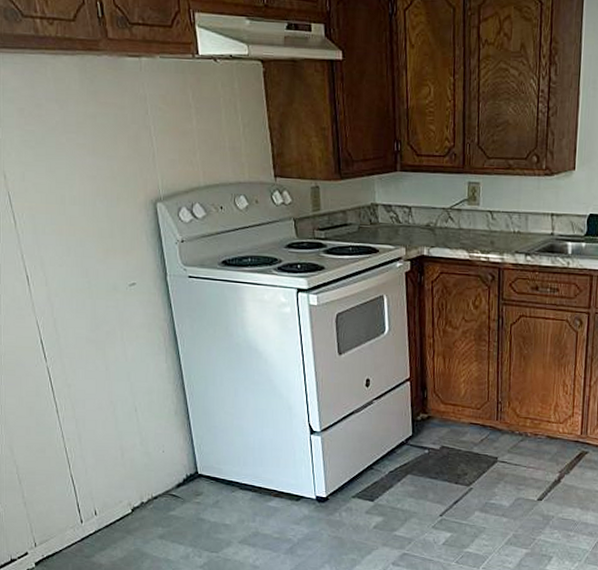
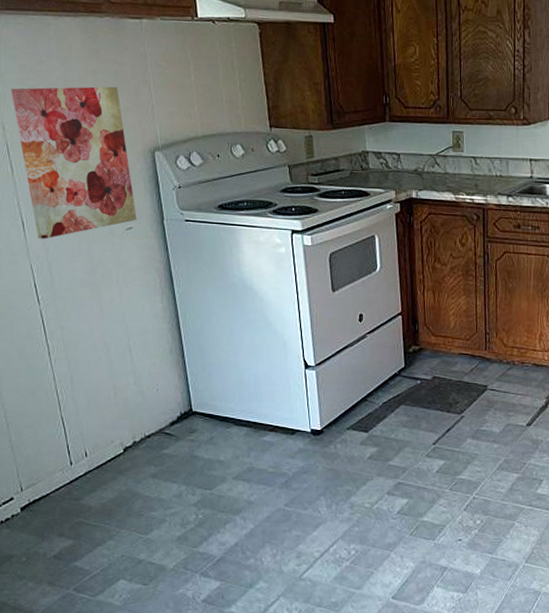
wall art: none [10,131,140,295] -> present [11,86,137,239]

